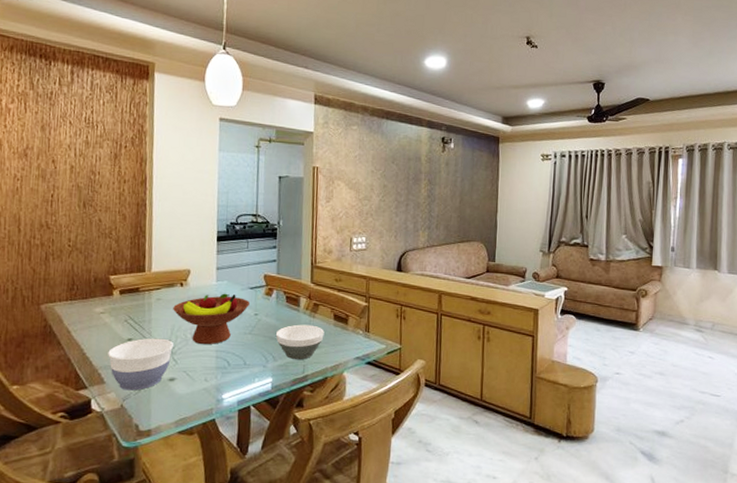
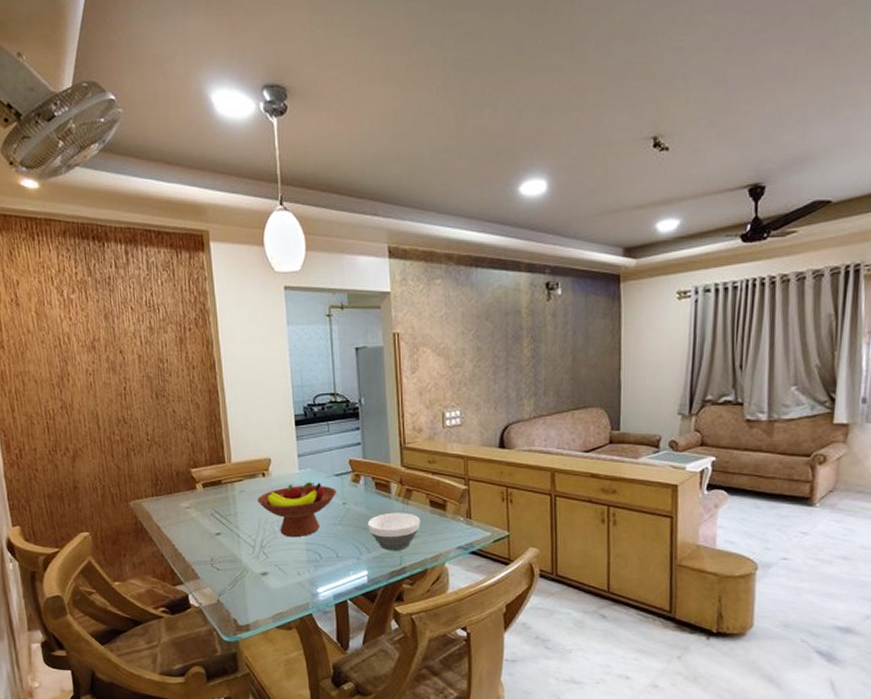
bowl: present [108,338,173,391] -> none [199,531,262,586]

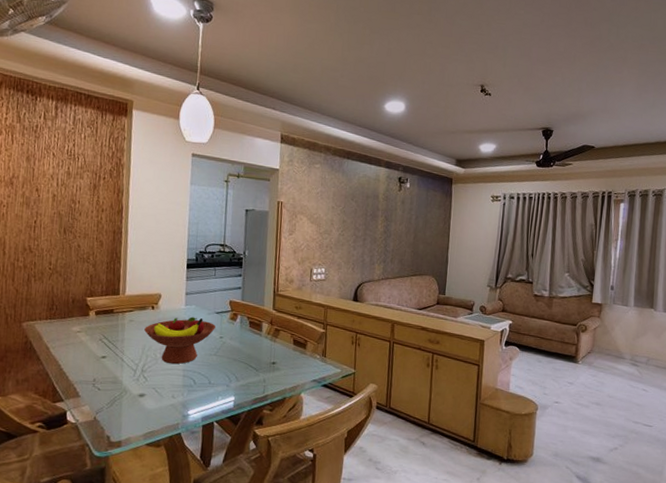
bowl: present [367,512,420,551] -> none [239,348,284,381]

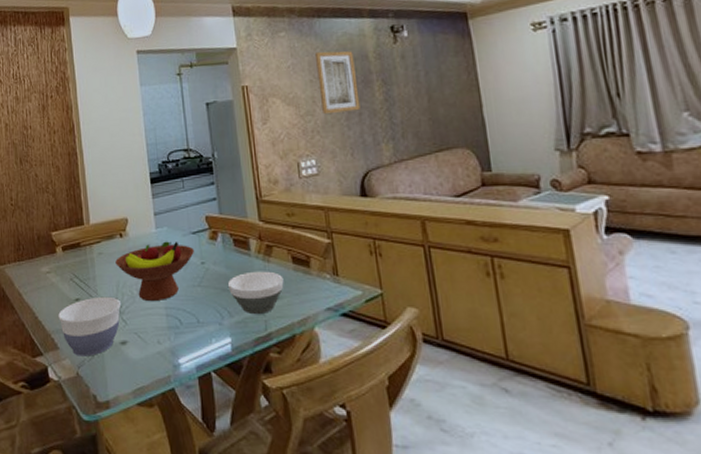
bowl: none [83,356,144,405] -> present [58,296,121,356]
bowl: none [239,348,284,381] -> present [227,271,284,315]
wall art: none [337,185,368,237] -> present [315,51,360,114]

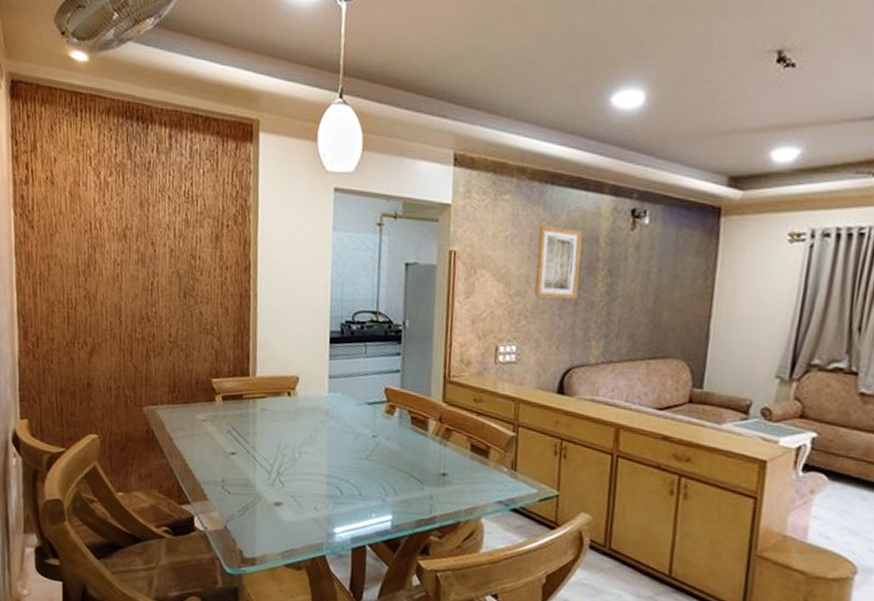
bowl: present [58,296,121,356] -> none [211,453,280,512]
fruit bowl: present [115,241,194,302] -> none [279,407,367,468]
bowl: present [227,271,284,315] -> none [397,452,458,497]

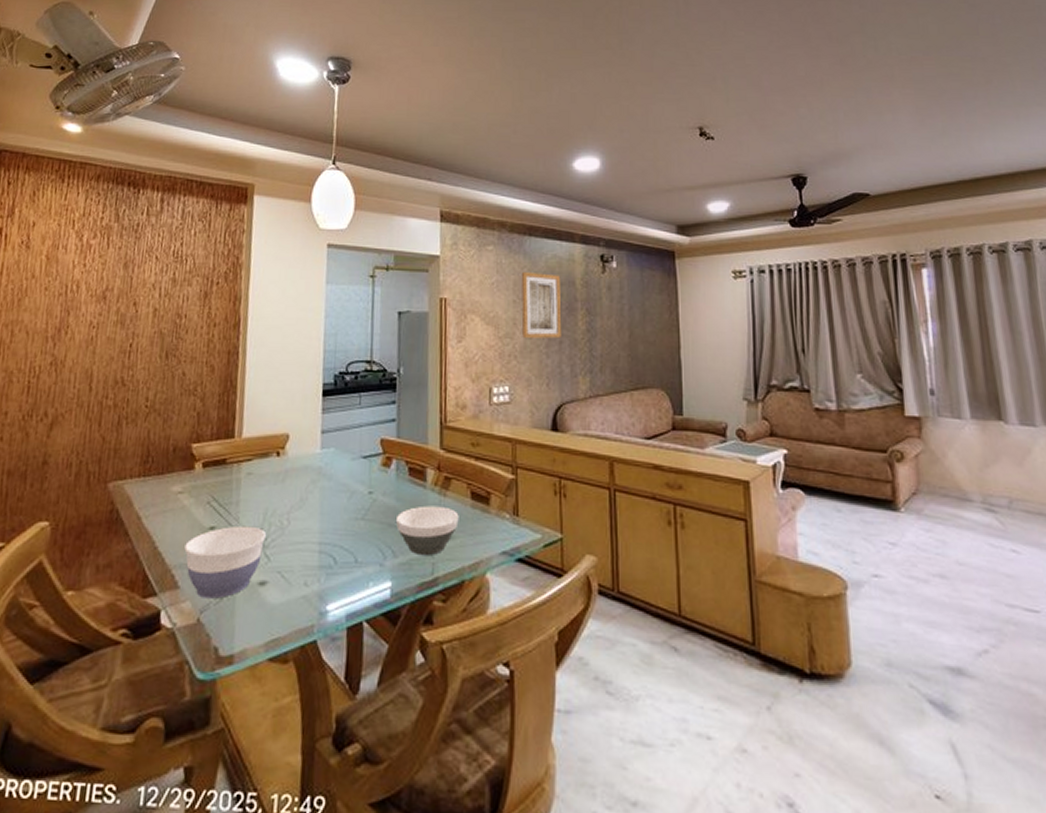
bowl: none [211,453,280,512] -> present [184,525,266,599]
bowl: none [397,452,458,497] -> present [395,505,459,556]

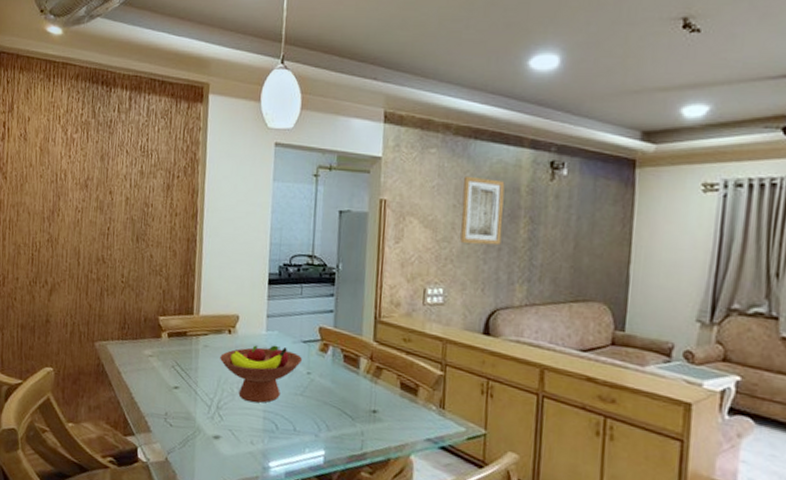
bowl: present [184,525,266,599] -> none [155,388,219,445]
fruit bowl: none [266,464,362,535] -> present [220,345,302,403]
bowl: present [395,505,459,556] -> none [330,390,388,434]

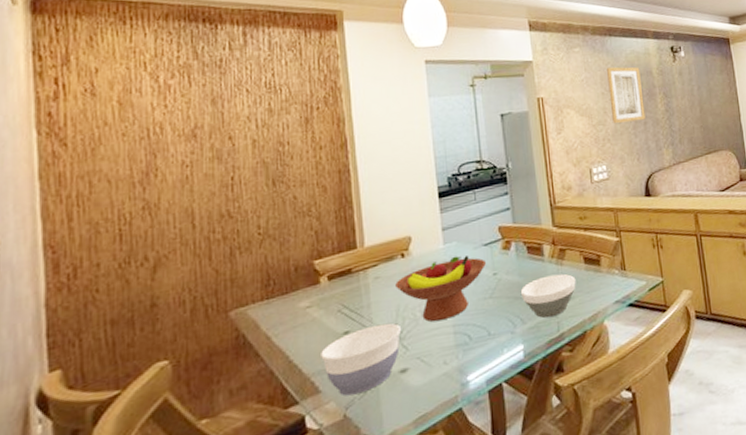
bowl: none [155,388,219,445] -> present [321,323,401,396]
bowl: none [330,390,388,434] -> present [520,274,576,318]

